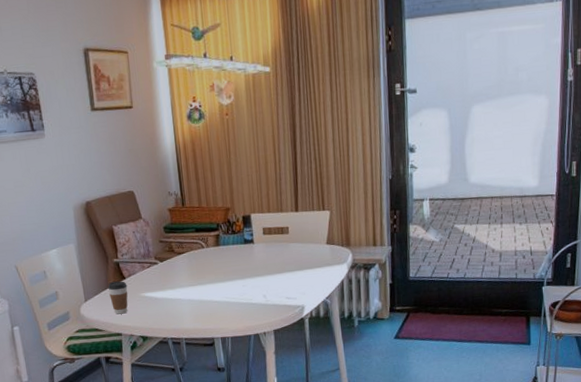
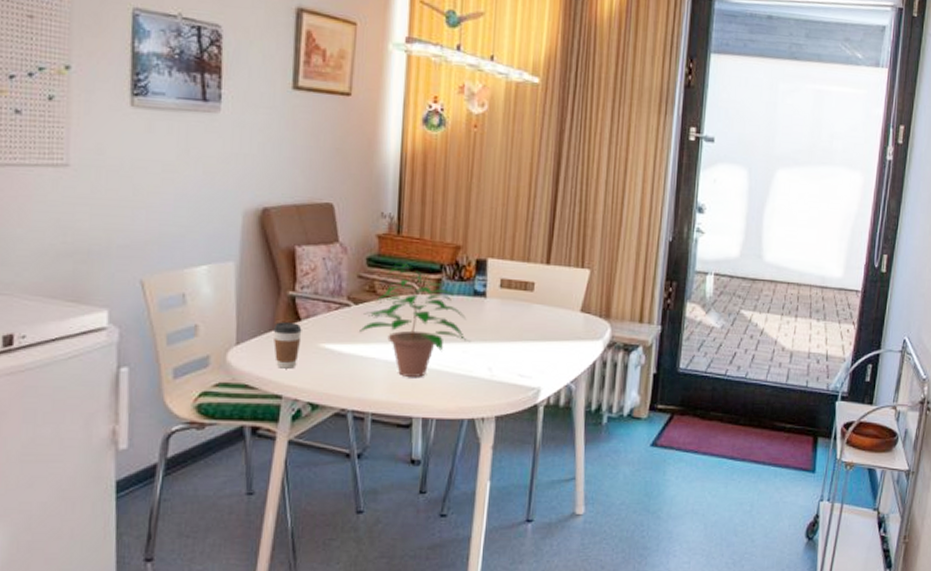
potted plant: none [167,226,247,310] -> present [360,262,470,377]

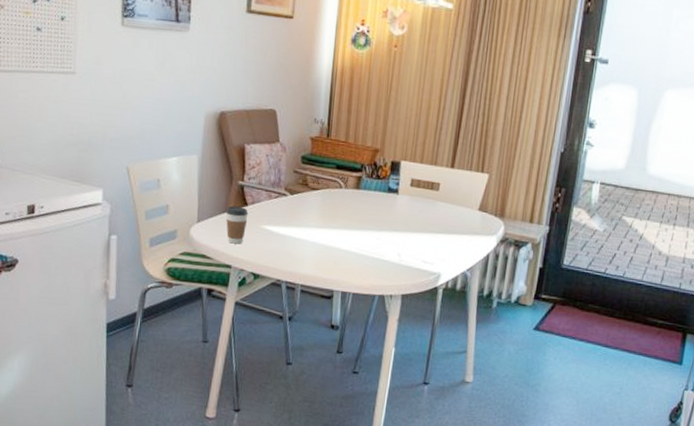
potted plant: present [360,262,470,377] -> none [294,160,384,258]

